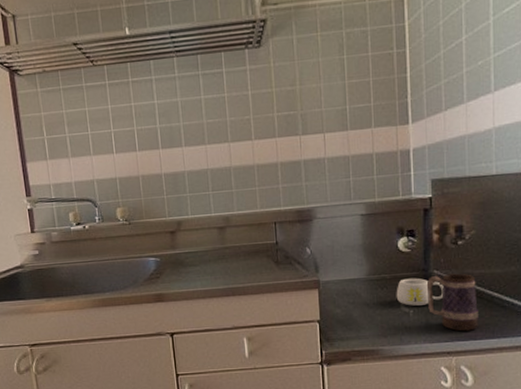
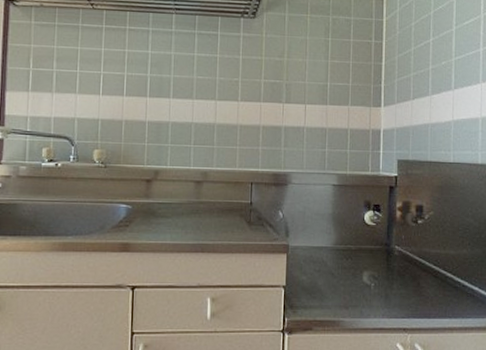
mug: present [396,278,444,306] -> none [359,251,403,279]
mug: present [426,273,478,331] -> none [388,251,433,309]

